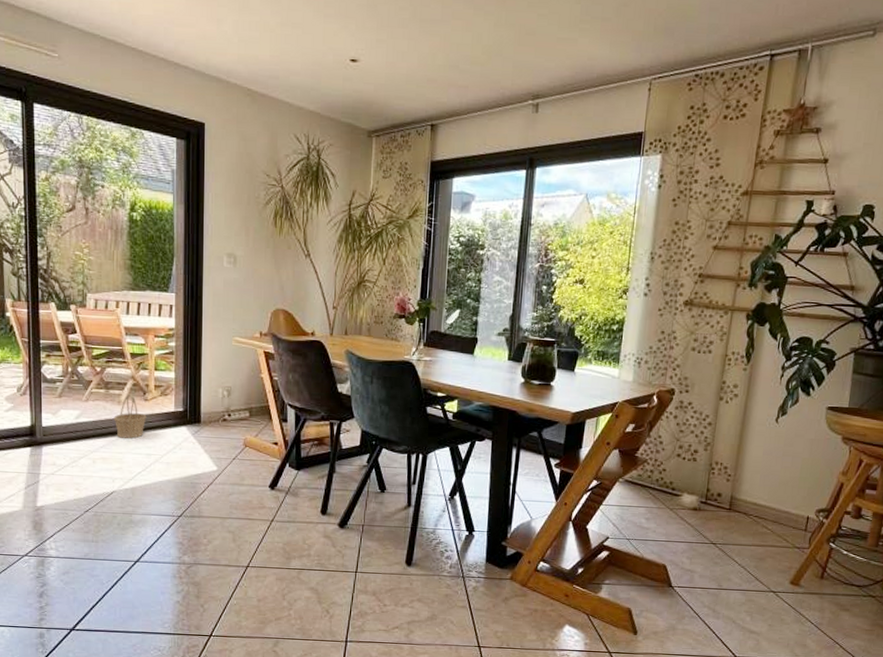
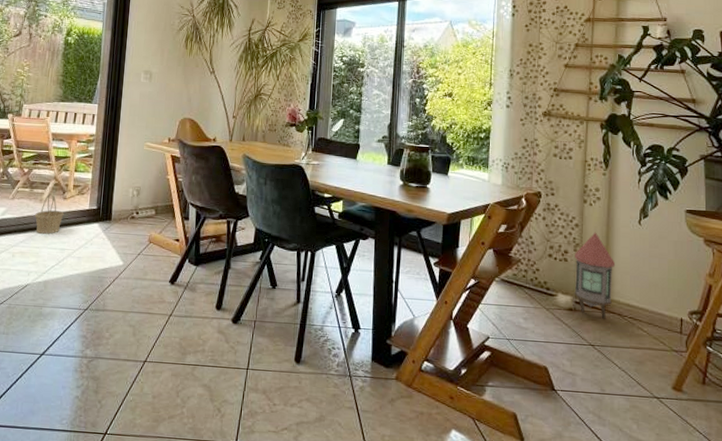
lantern: none [700,430,747,518] -> present [574,232,616,319]

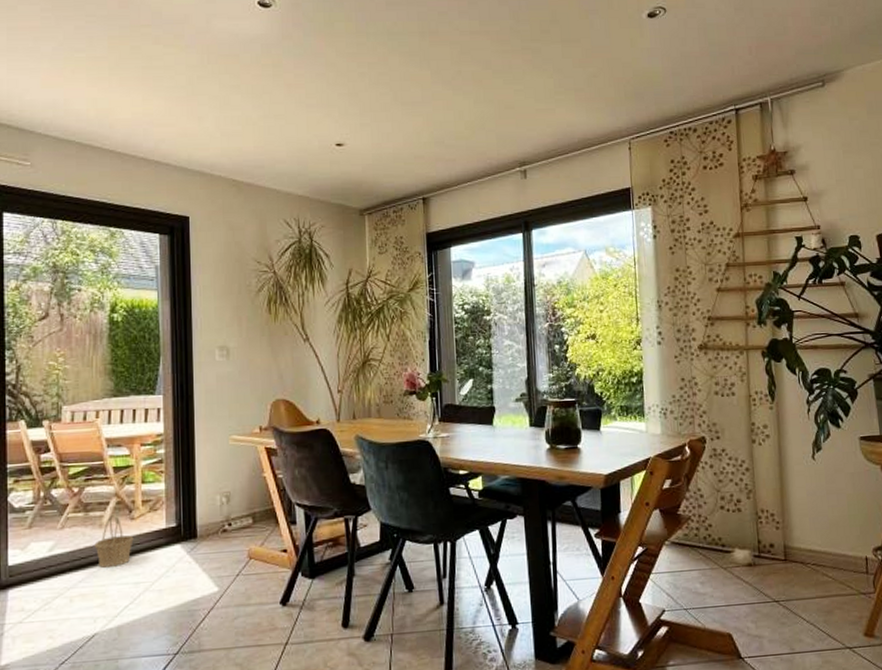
lantern: present [574,232,616,319] -> none [748,474,793,570]

